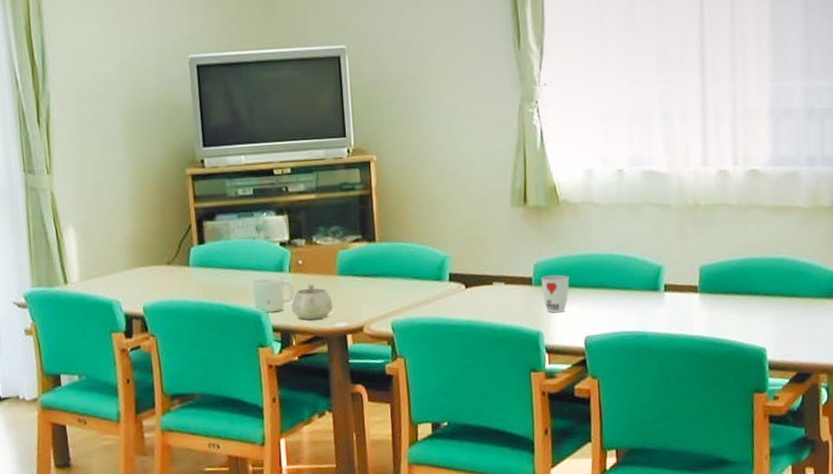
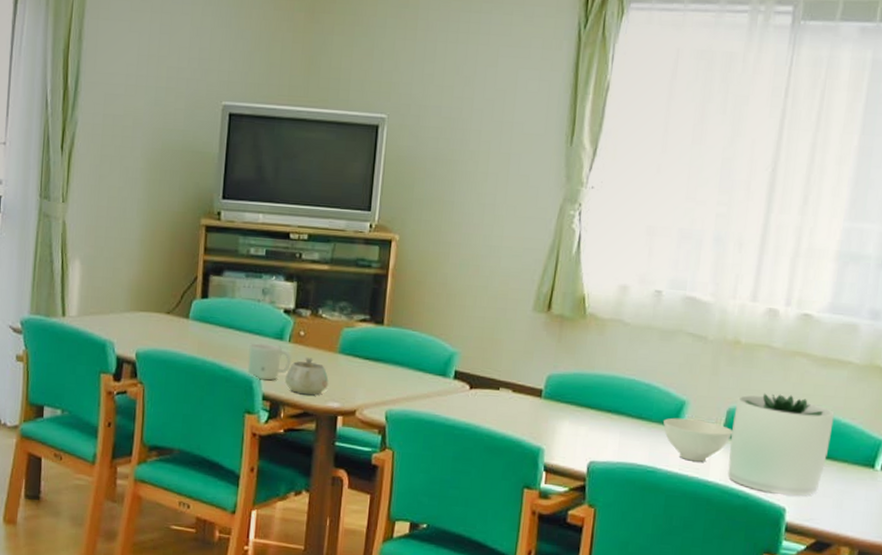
cup: present [541,274,570,313] -> none [550,390,583,432]
bowl: none [645,281,708,320] -> present [663,417,734,462]
planter: none [706,245,794,337] -> present [728,393,835,497]

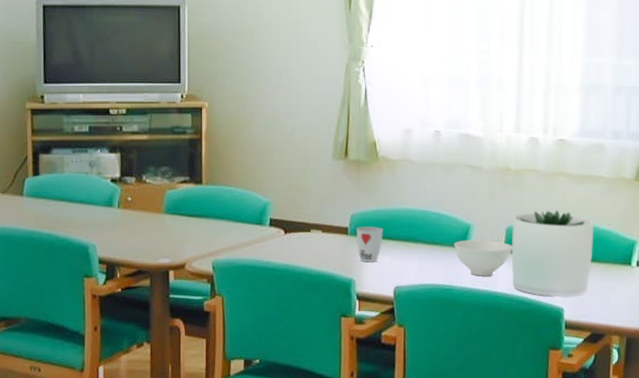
mug: present [247,342,292,381] -> none [82,211,122,245]
teapot: present [284,357,329,395] -> none [117,220,158,254]
cup: none [550,390,583,432] -> present [357,226,383,263]

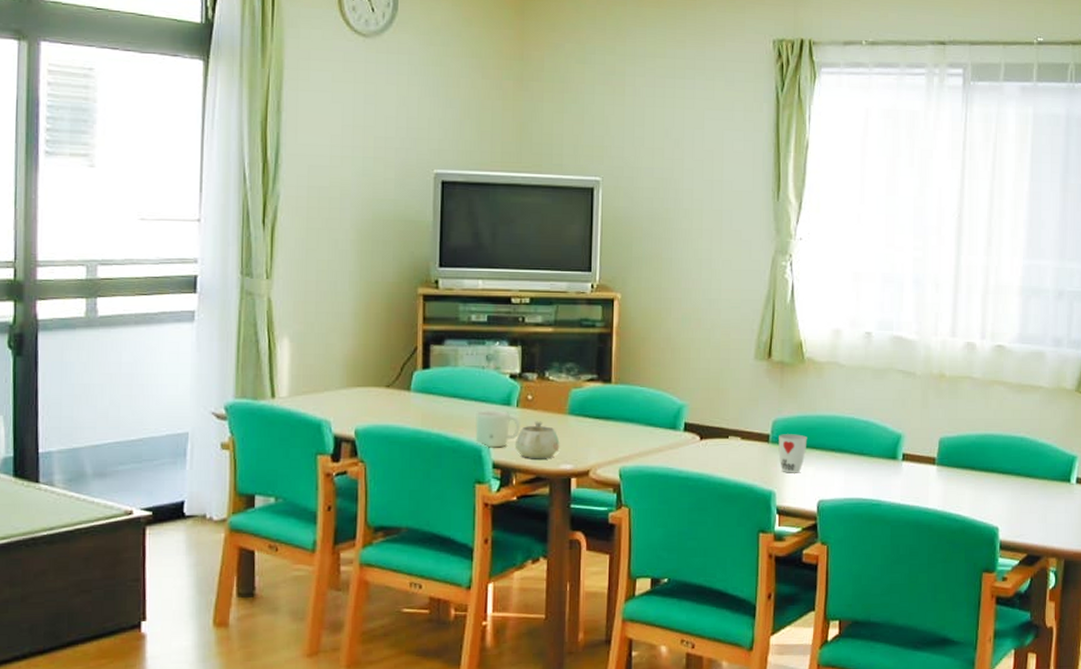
mug: none [82,211,122,245] -> present [475,409,520,448]
teapot: none [117,220,158,254] -> present [514,421,560,458]
bowl: present [454,239,513,276] -> none [883,451,946,491]
planter: present [511,210,594,297] -> none [944,421,1032,515]

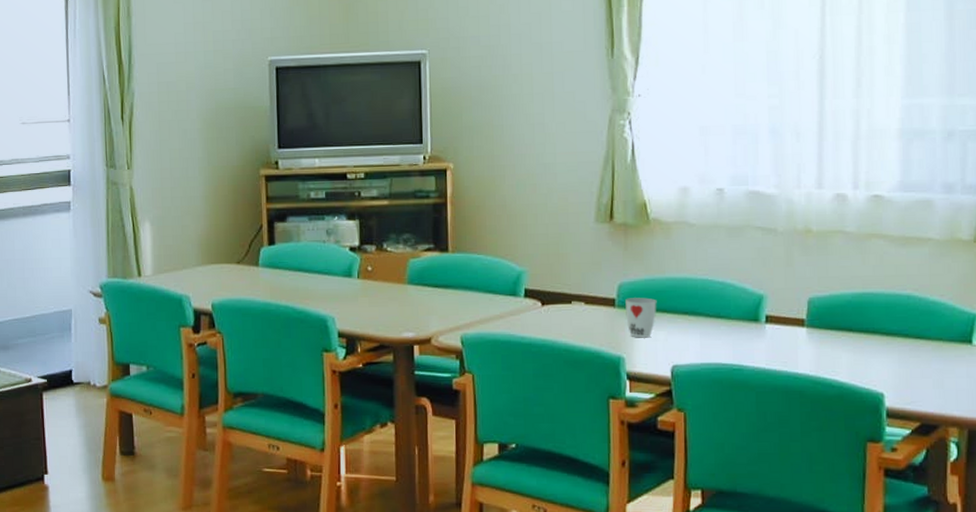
mug: present [475,409,520,448] -> none [320,281,362,318]
teapot: present [514,421,560,458] -> none [357,291,401,327]

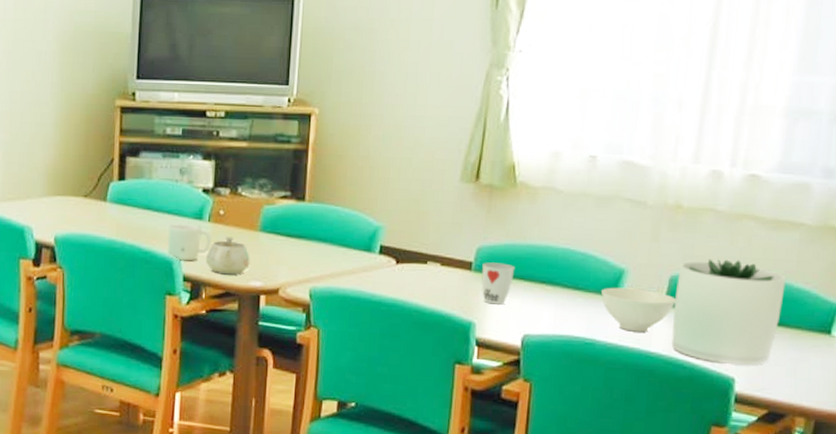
mug: none [320,281,362,318] -> present [167,223,211,261]
teapot: none [357,291,401,327] -> present [205,236,250,274]
bowl: none [743,312,817,355] -> present [601,287,677,332]
planter: none [815,278,922,381] -> present [671,258,786,366]

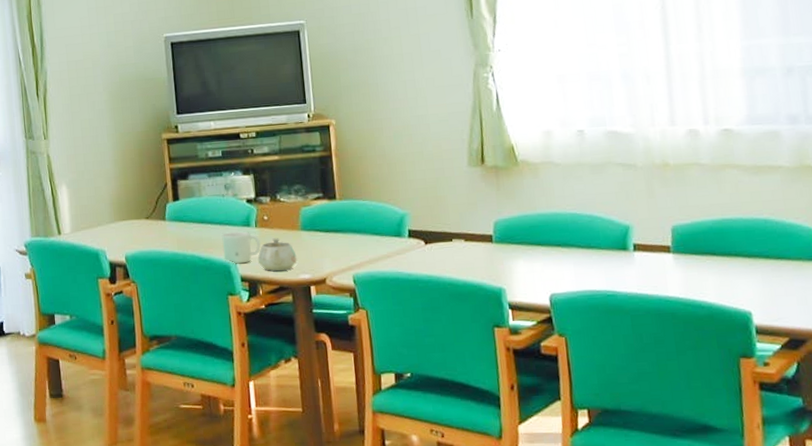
cup: present [481,262,515,305] -> none [502,232,532,270]
bowl: present [601,287,677,332] -> none [613,241,682,280]
planter: present [671,258,786,366] -> none [678,205,780,300]

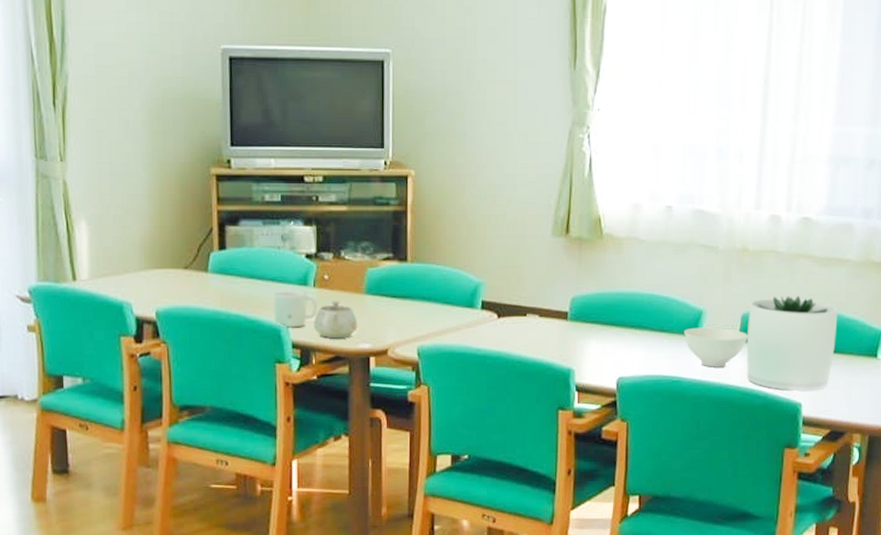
bowl: none [613,241,682,280] -> present [684,327,749,367]
planter: none [678,205,780,300] -> present [746,296,838,391]

